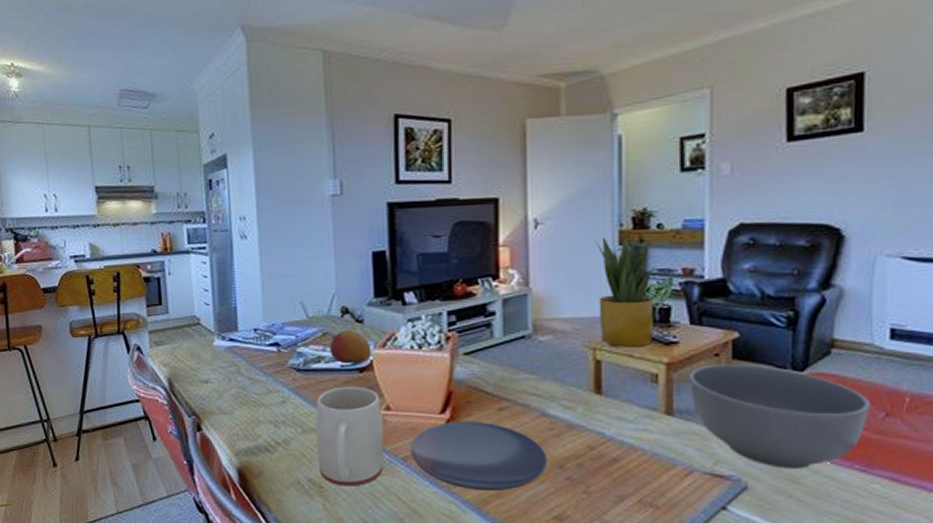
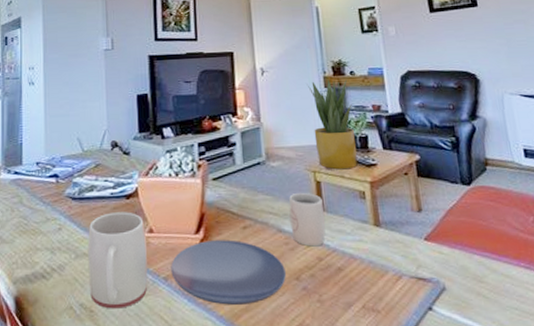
fruit: present [329,330,372,364] -> none [101,161,137,192]
mug: none [557,372,603,434] -> present [289,192,326,247]
bowl: present [689,364,871,468] -> none [388,180,523,269]

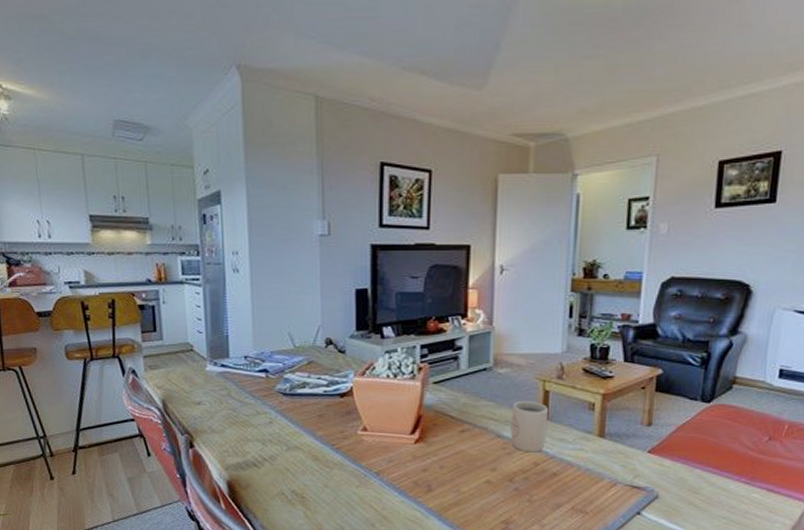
mug: present [87,212,148,309] -> none [299,410,361,497]
plate: present [171,240,286,306] -> none [383,441,499,501]
planter: present [307,79,358,170] -> none [549,282,599,380]

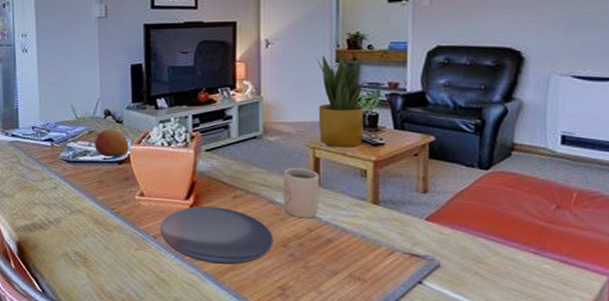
fruit: none [313,359,352,390] -> present [94,129,129,157]
plate: none [383,441,499,501] -> present [160,206,273,265]
planter: none [549,282,599,380] -> present [316,53,365,147]

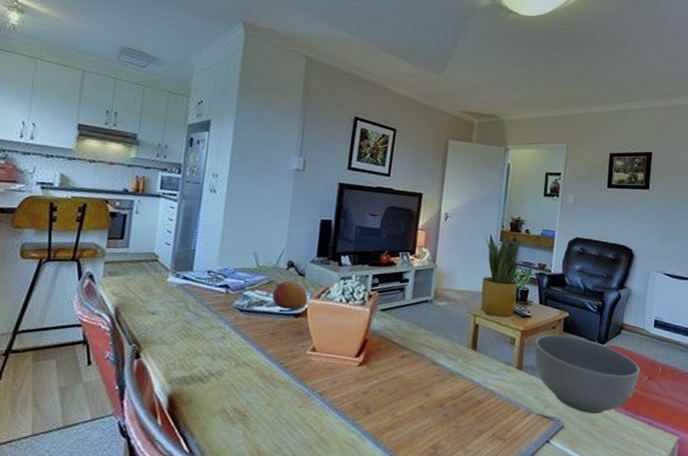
plate: present [160,206,273,265] -> none [327,364,432,424]
mug: present [283,167,320,219] -> none [444,332,477,381]
bowl: none [393,162,545,251] -> present [534,334,641,414]

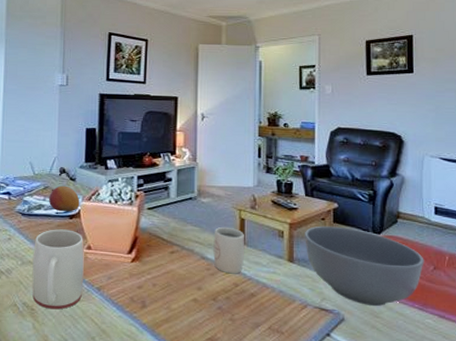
mug: none [245,328,309,416] -> present [32,229,85,310]
mug: none [444,332,477,381] -> present [213,226,245,274]
planter: present [480,233,521,317] -> none [242,129,282,211]

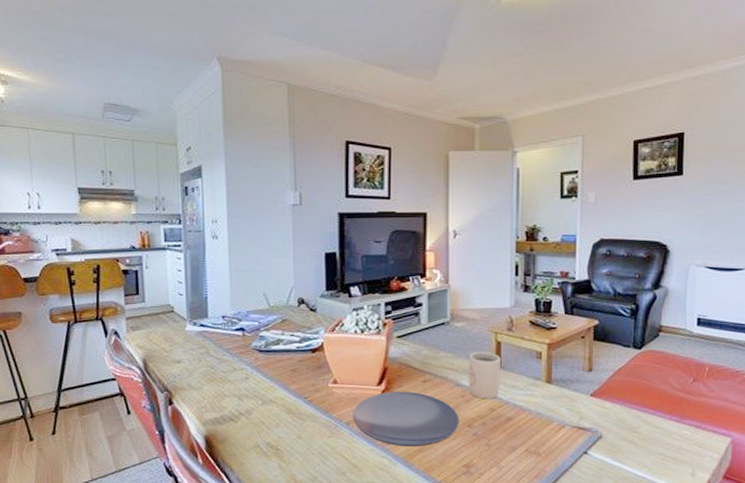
mug: present [32,229,85,310] -> none [274,364,332,448]
fruit: present [48,185,80,212] -> none [287,317,323,346]
plate: none [104,260,204,317] -> present [353,391,459,447]
bowl: present [305,226,424,306] -> none [563,344,684,421]

